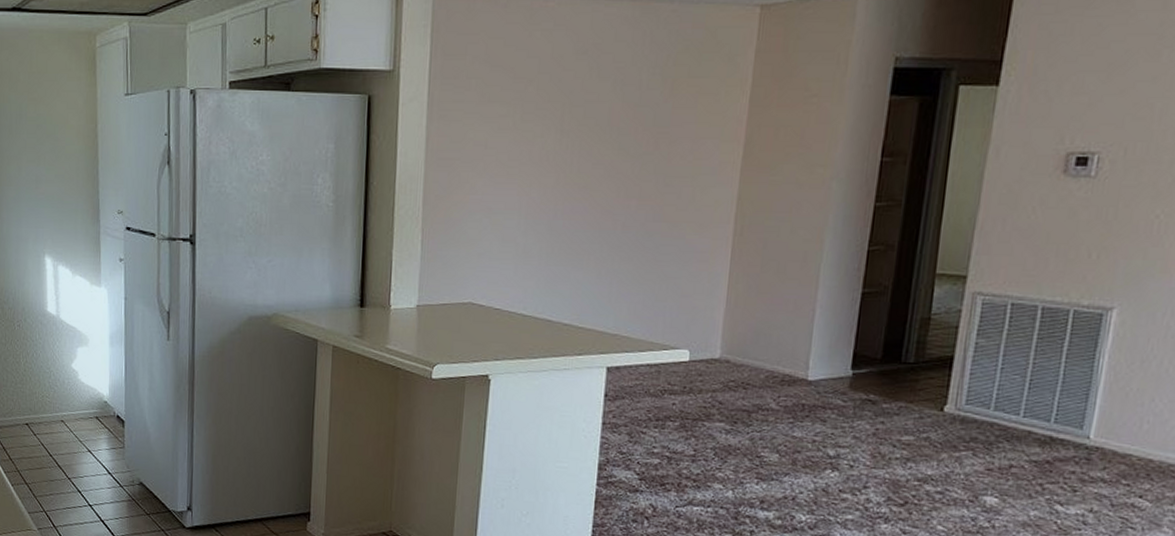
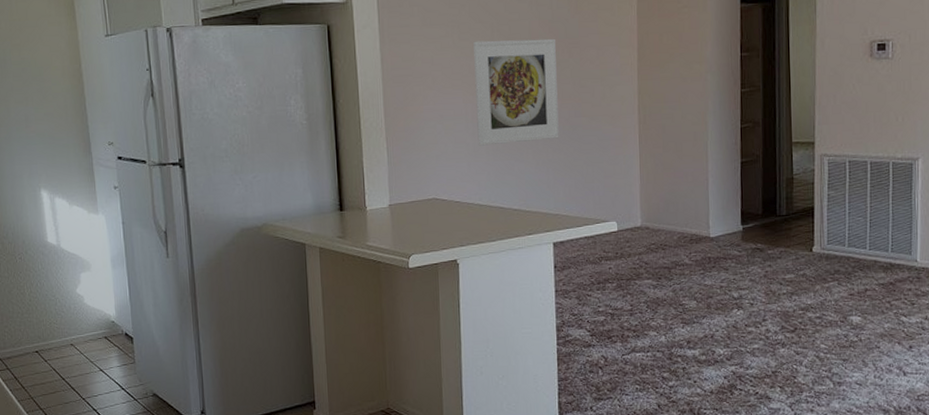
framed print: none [529,124,640,247] -> present [473,38,559,146]

